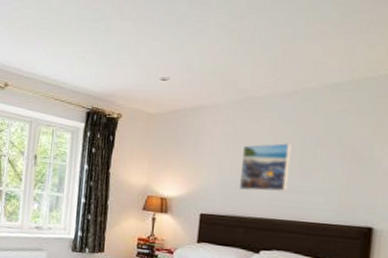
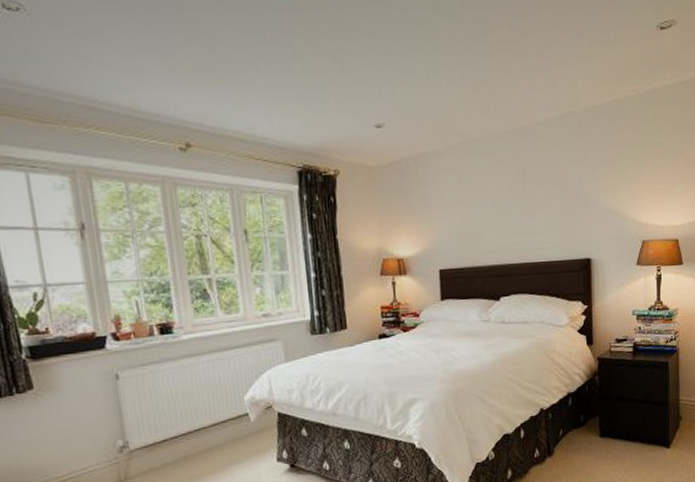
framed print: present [238,143,292,191] -> none [469,185,516,239]

